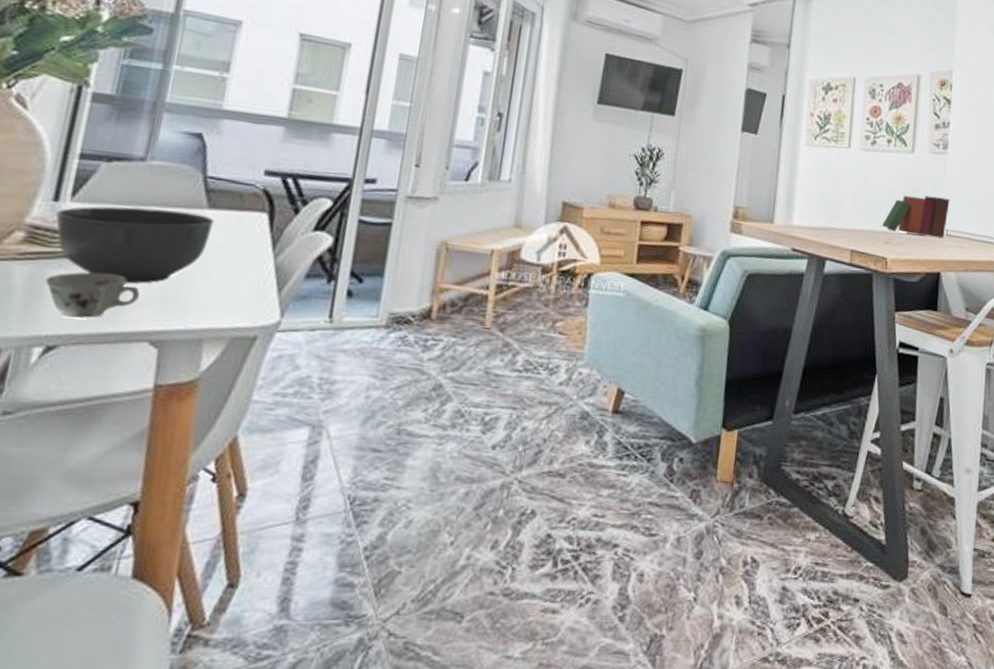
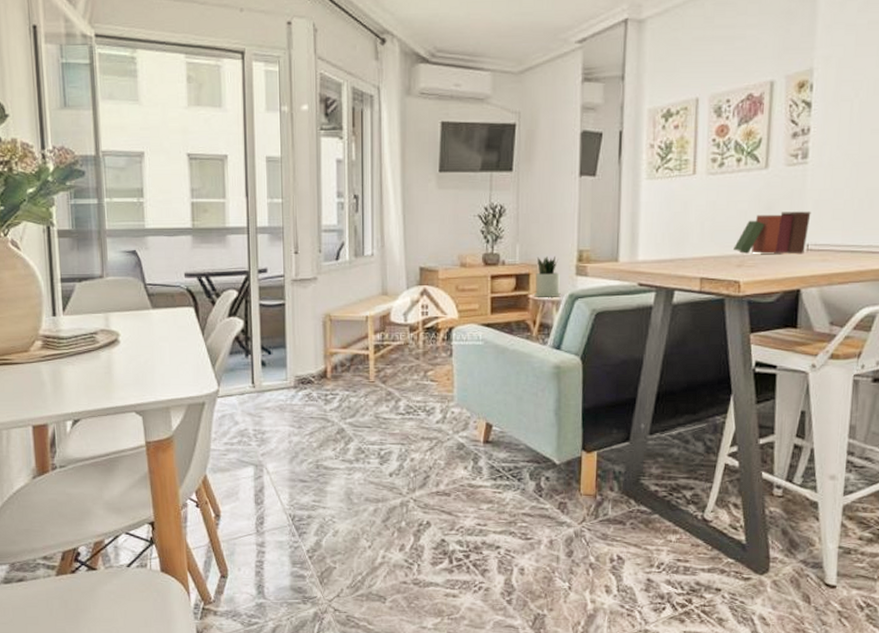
teacup: present [45,272,140,319] -> none [62,365,122,399]
bowl: present [55,206,214,284] -> none [56,314,158,371]
planter: none [684,207,713,253] -> present [533,255,561,297]

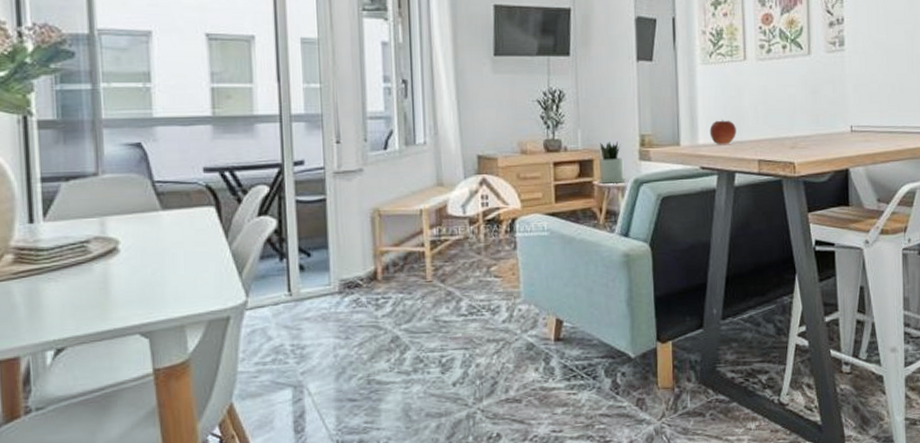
fruit: none [650,236,679,262] -> present [709,120,736,145]
books: present [734,211,811,255] -> none [786,95,852,136]

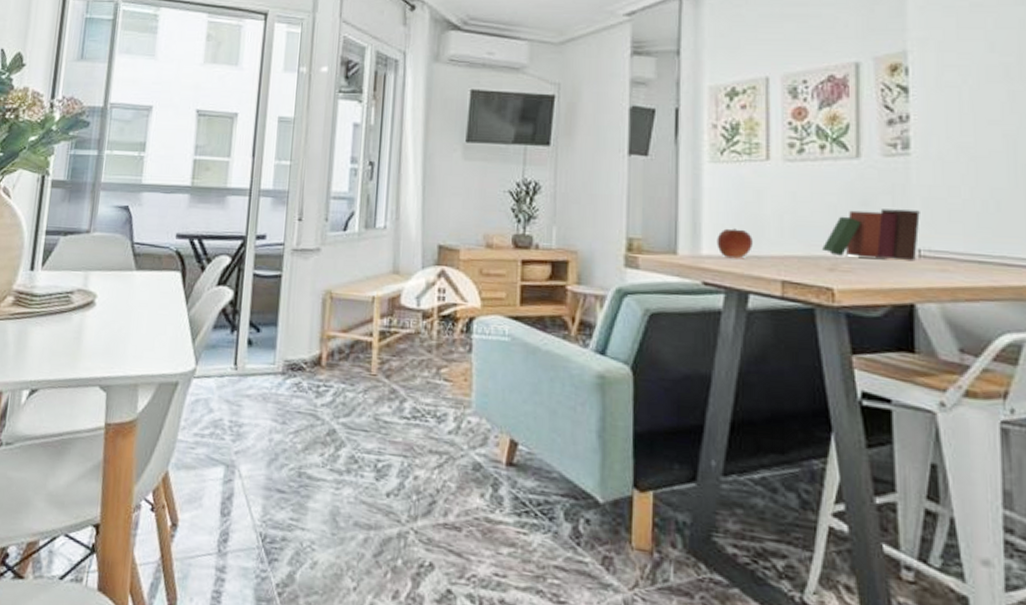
planter: present [598,140,626,184] -> none [572,242,606,291]
books: none [786,95,852,136] -> present [823,209,920,262]

